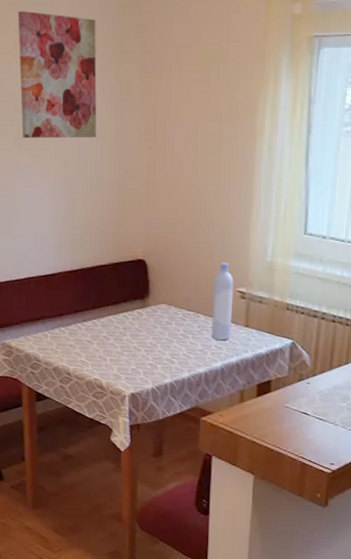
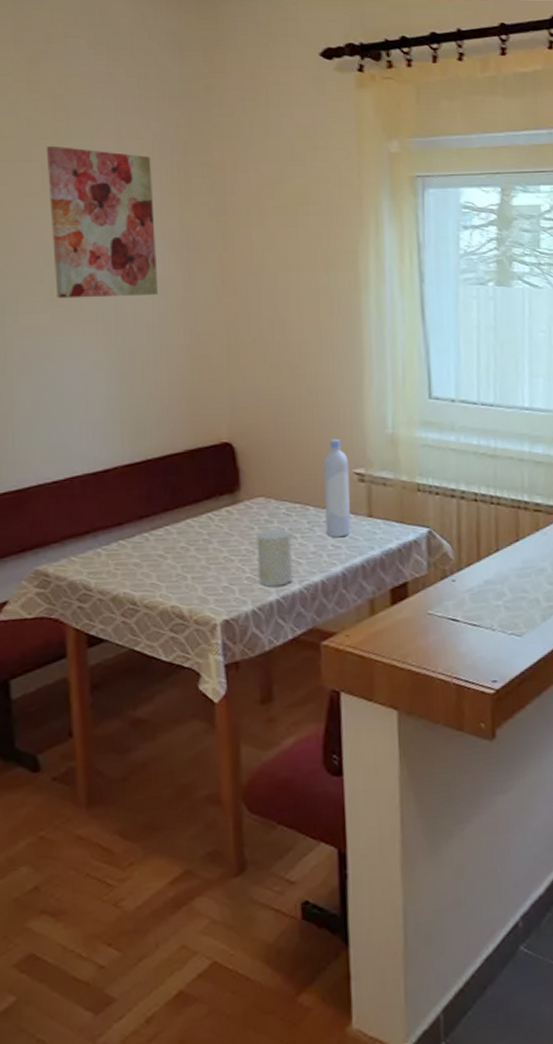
cup: none [158,329,185,373] -> present [256,529,293,587]

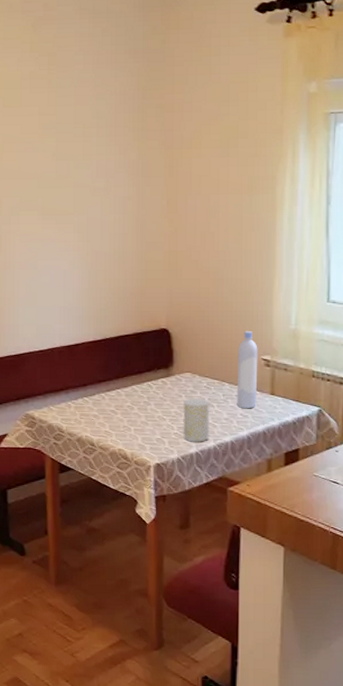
wall art: present [46,145,159,299] -> none [42,93,120,213]

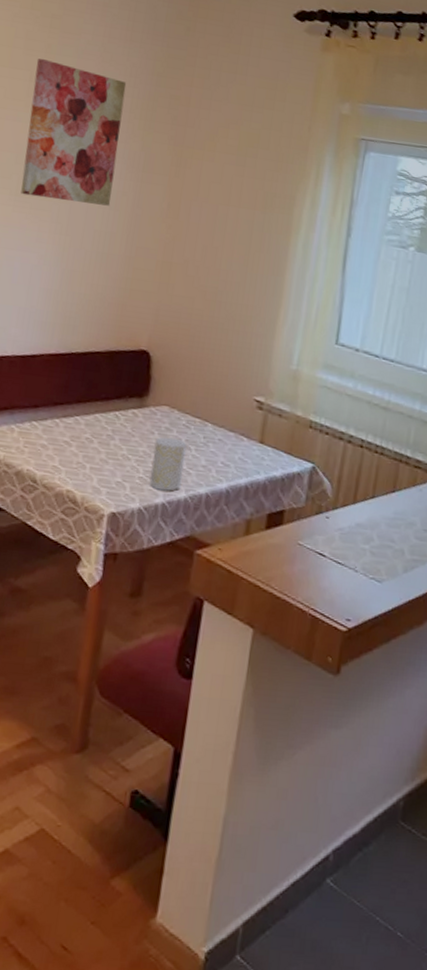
wall art: none [42,93,120,213] -> present [21,58,127,206]
bottle: present [237,330,258,409] -> none [218,364,252,457]

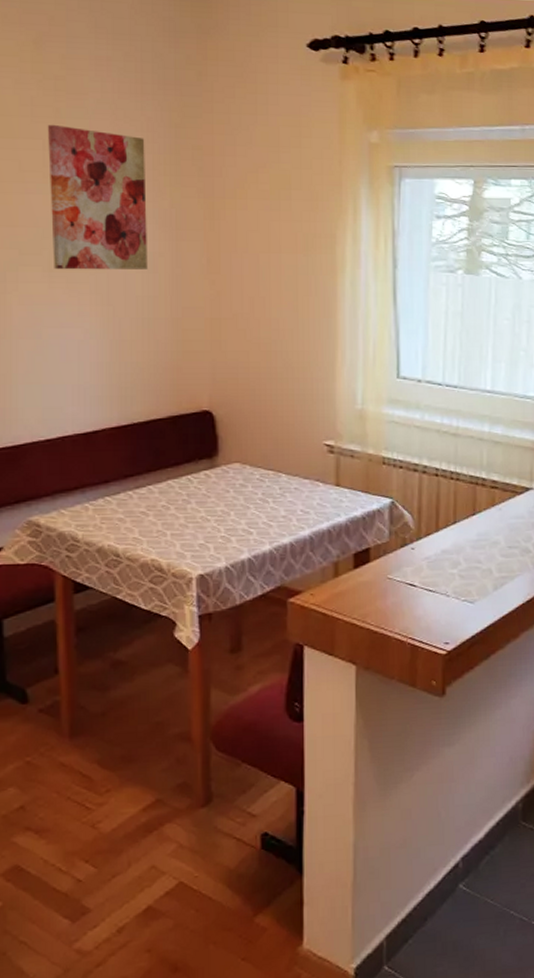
cup: present [149,437,187,491] -> none [232,493,264,546]

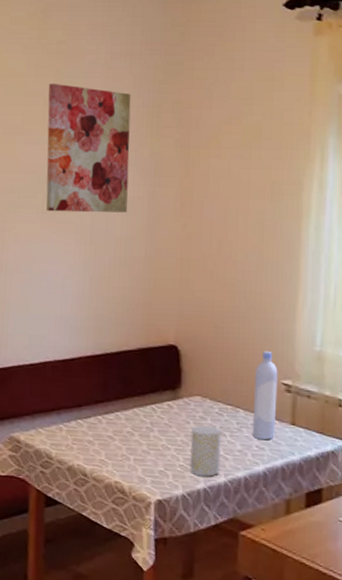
cup: none [232,493,264,546] -> present [189,425,222,477]
bottle: none [295,411,320,504] -> present [252,350,278,440]

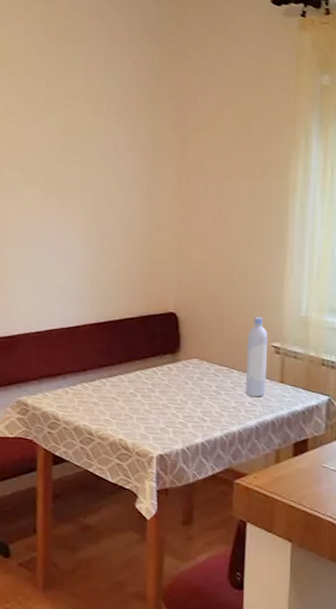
wall art: present [46,83,131,213] -> none [49,65,131,190]
cup: present [189,425,222,477] -> none [188,385,218,432]

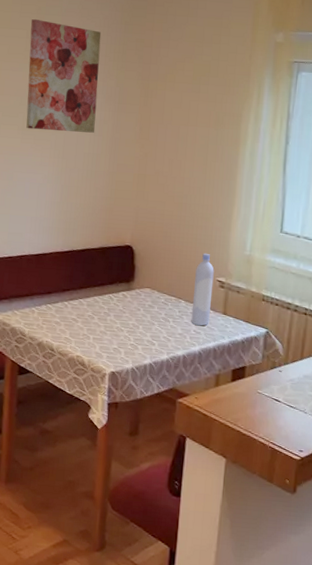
wall art: none [49,65,131,190] -> present [26,18,102,133]

